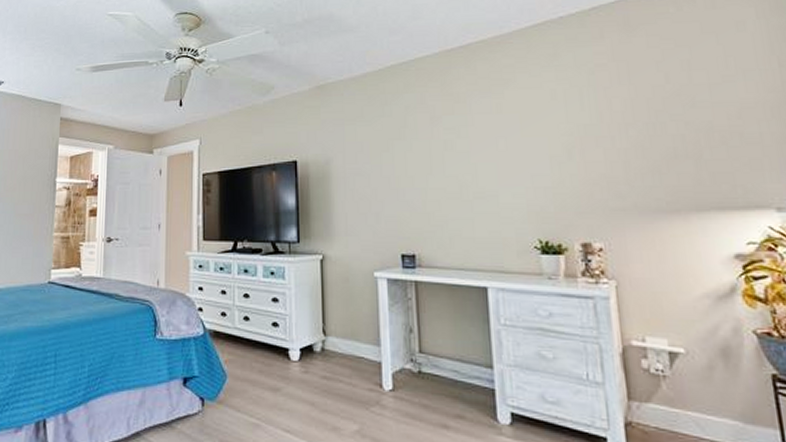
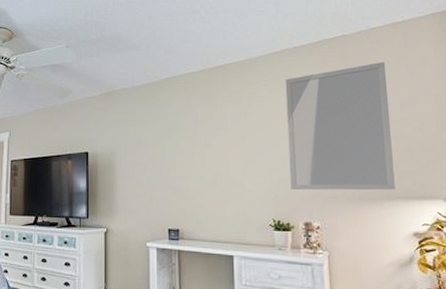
home mirror: none [549,29,707,200] -> present [285,61,395,190]

